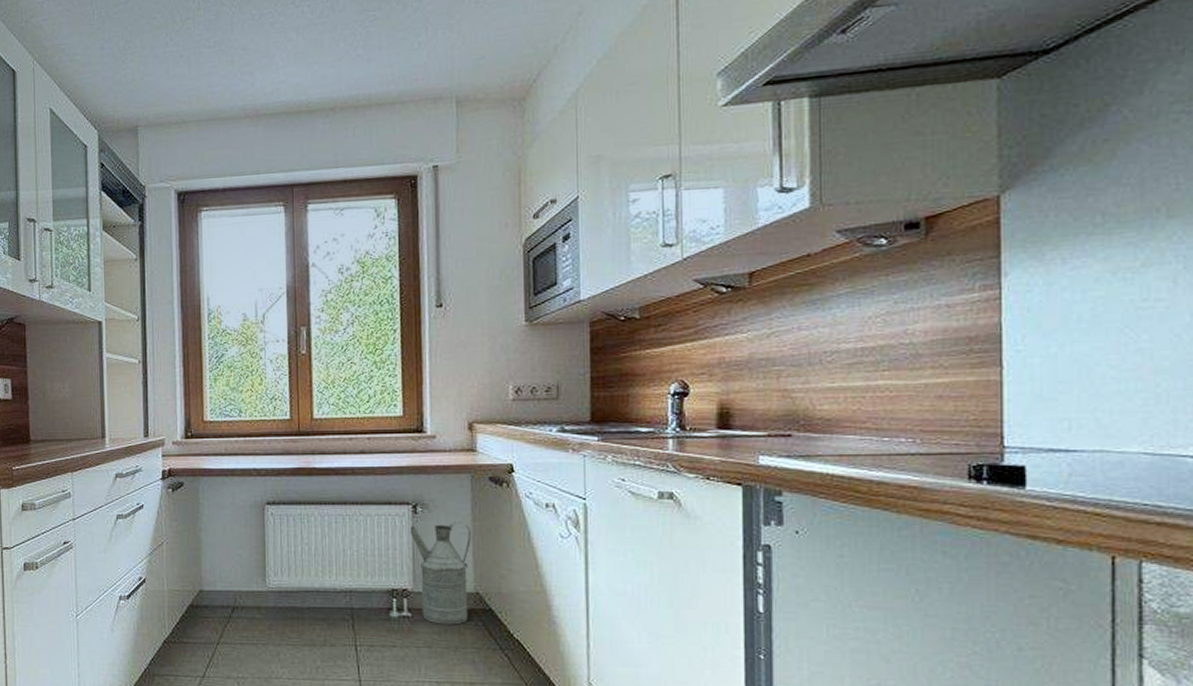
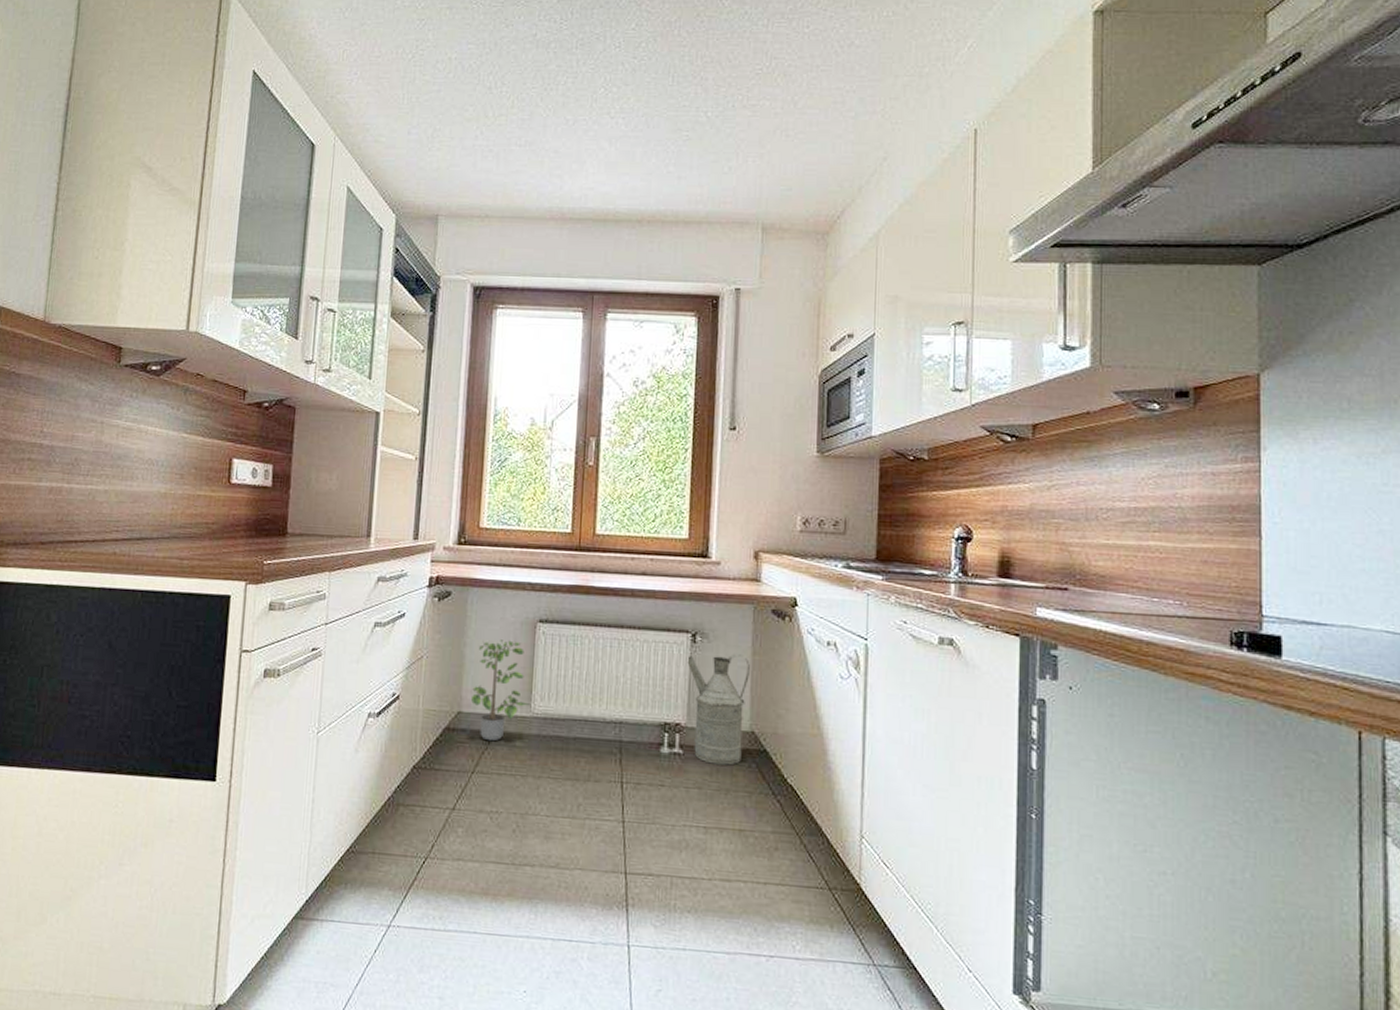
potted plant: none [211,523,265,615] -> present [471,640,530,742]

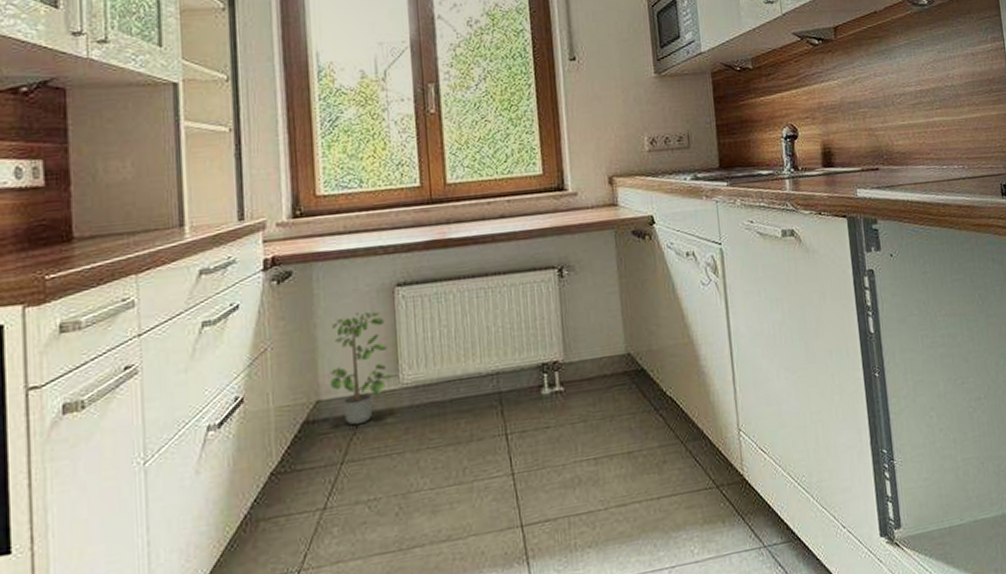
watering can: present [686,653,750,766] -> none [555,279,622,394]

